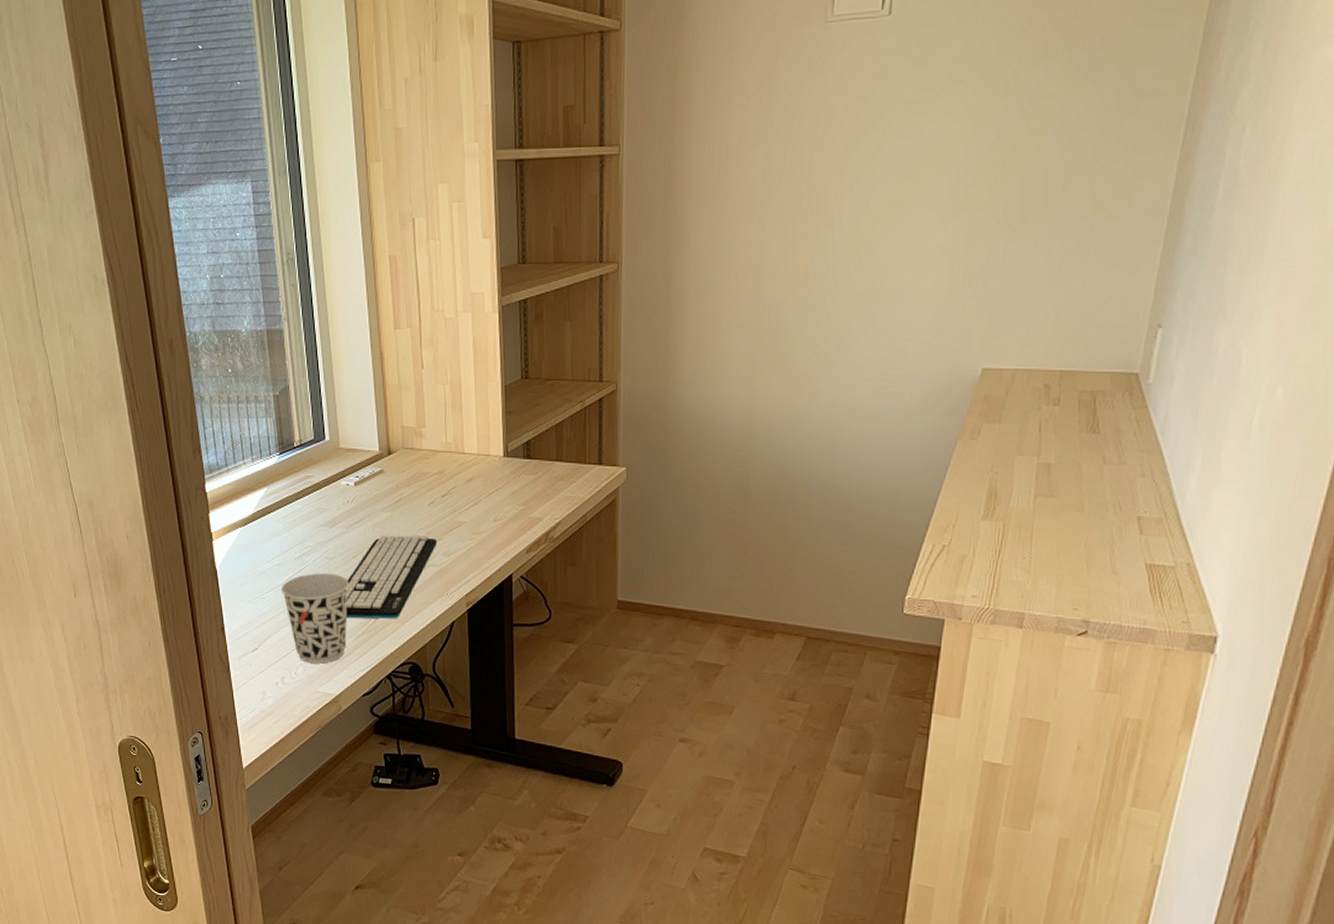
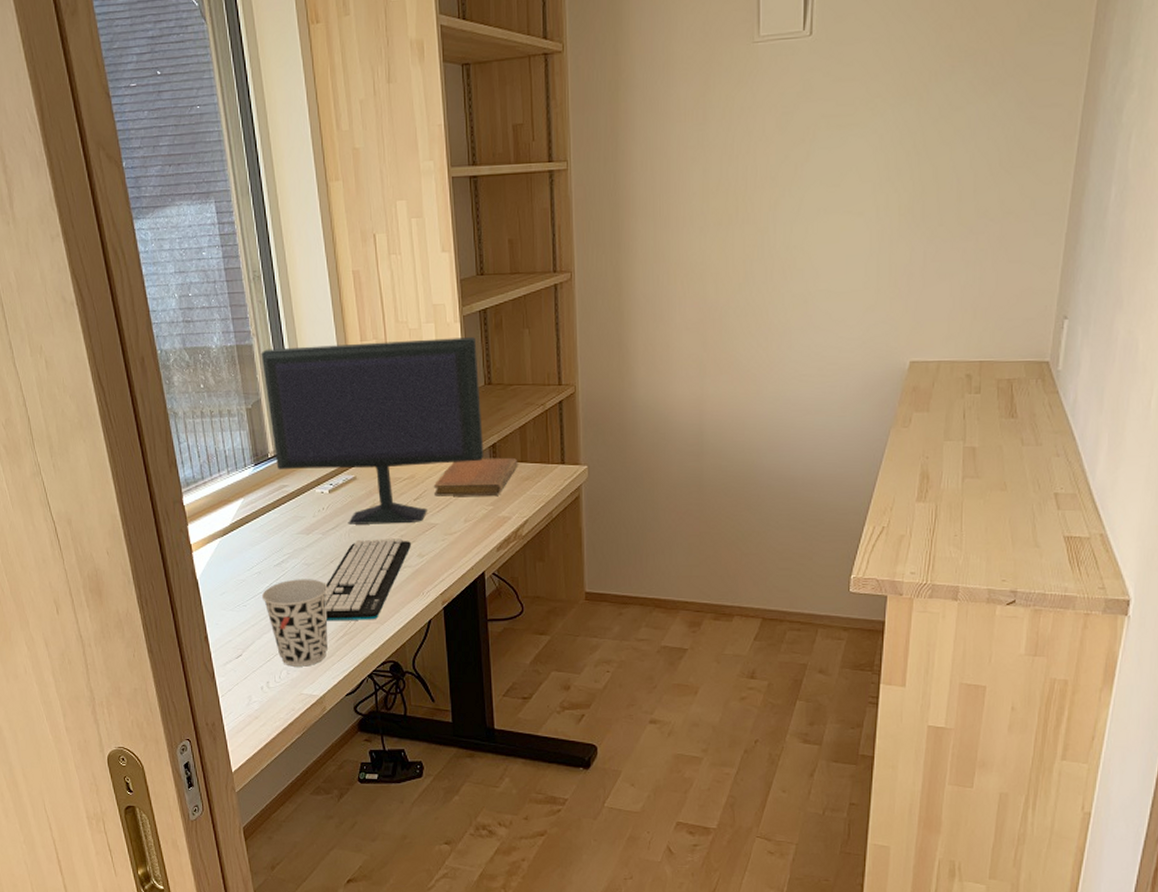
computer monitor: none [291,329,518,521] -> present [261,337,484,525]
notebook: none [462,455,553,495] -> present [433,457,518,497]

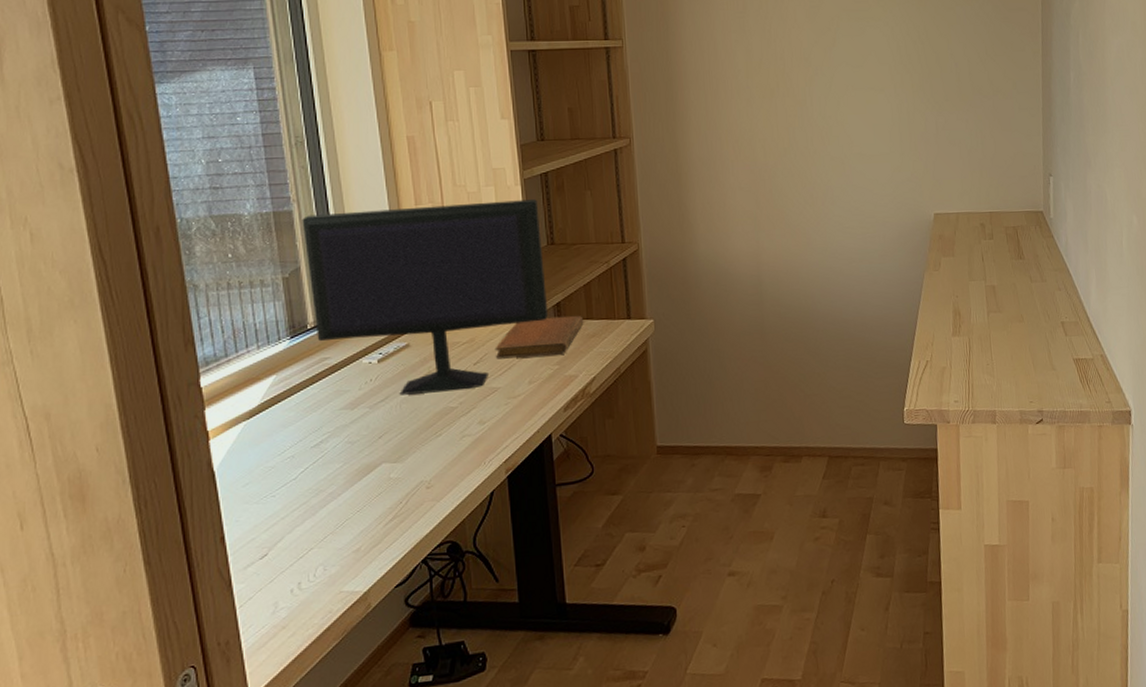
cup: present [262,579,328,667] -> none [296,458,375,561]
keyboard: present [325,538,411,620] -> none [372,406,471,503]

